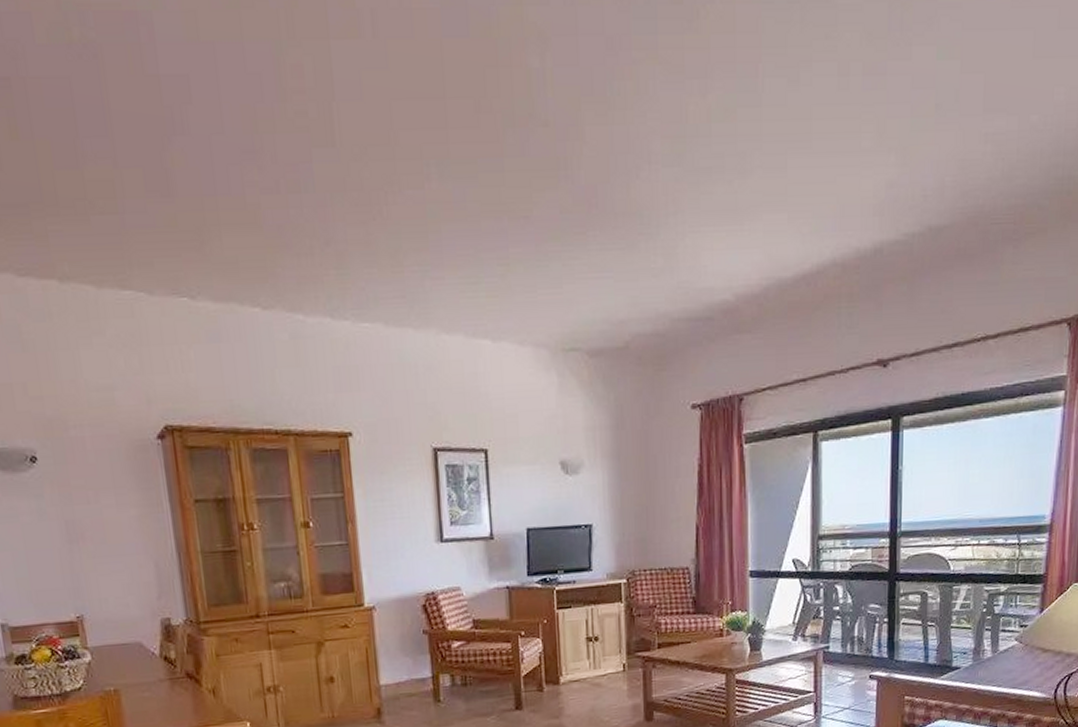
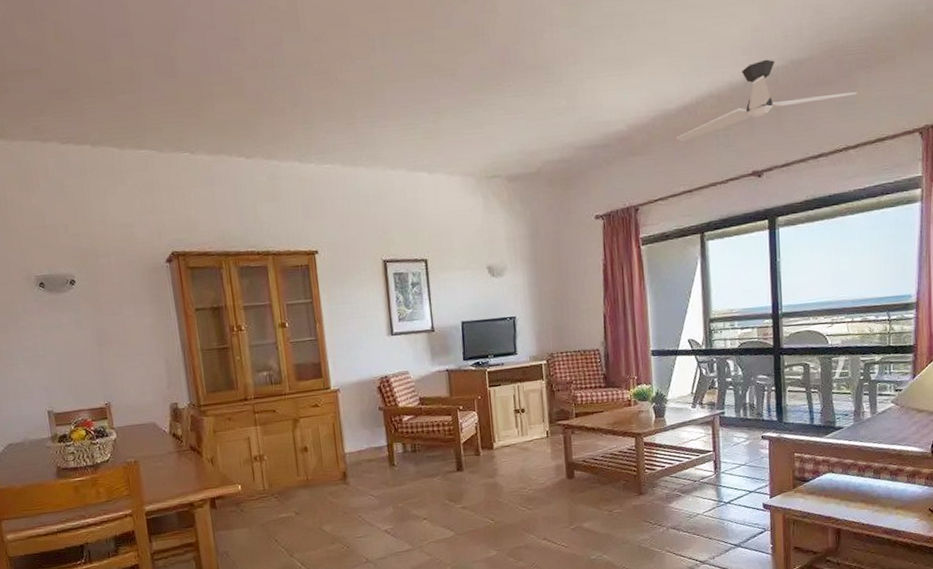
ceiling fan: none [791,223,1003,318] -> present [676,59,858,142]

